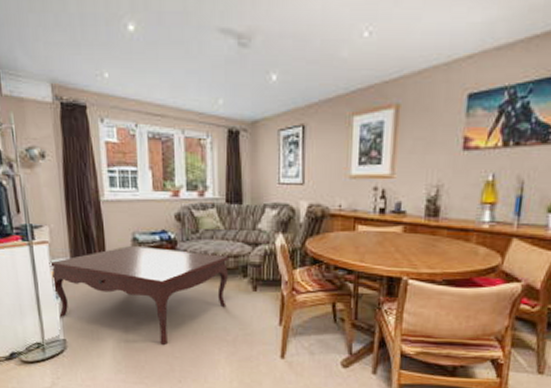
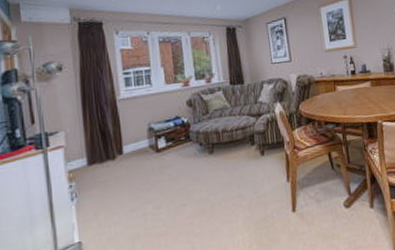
coffee table: present [49,245,229,345] -> none [64,129,239,224]

